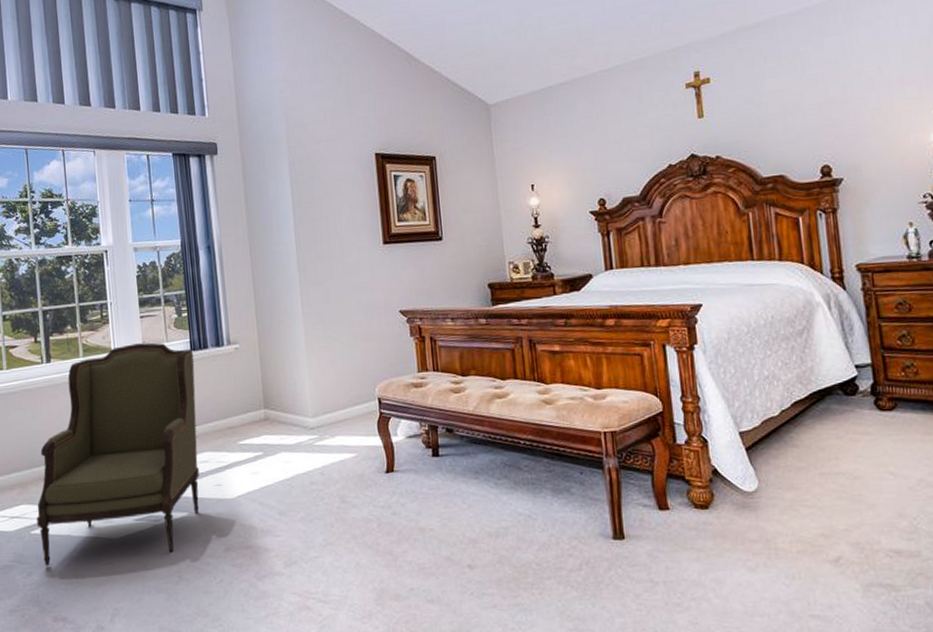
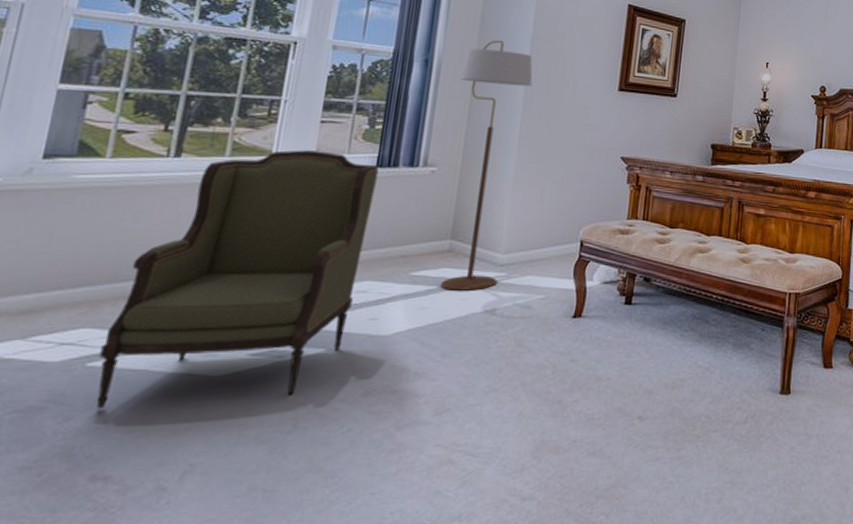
floor lamp: none [239,215,312,455] -> present [440,40,533,291]

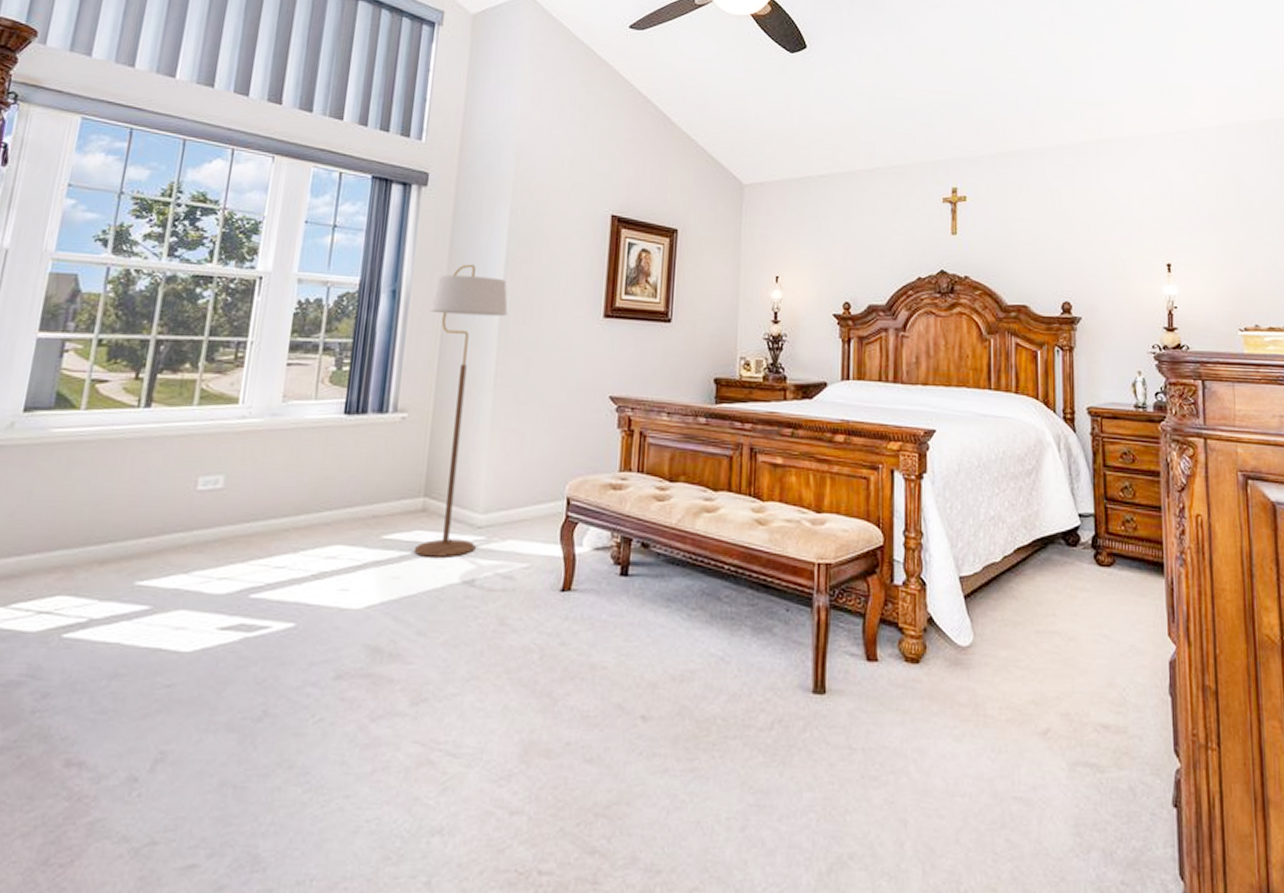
wingback chair: present [96,150,380,410] -> none [71,396,348,686]

